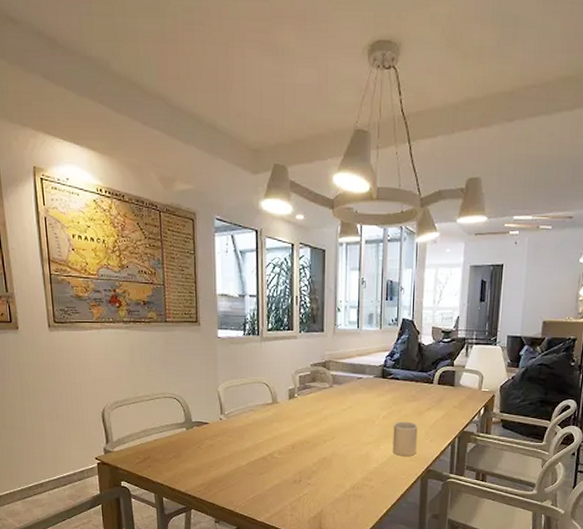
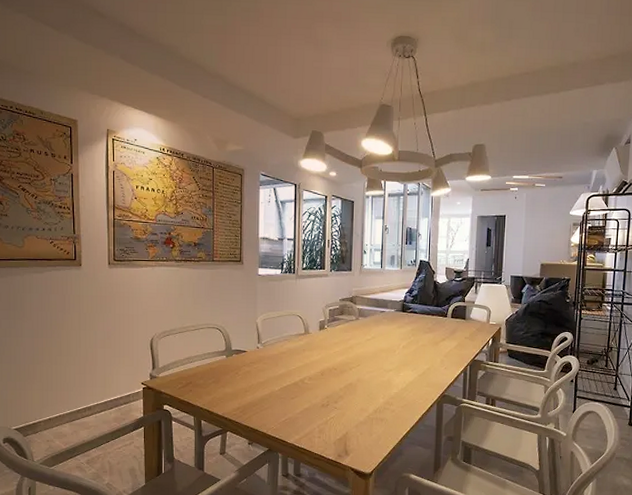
mug: present [392,421,418,457] -> none [411,351,434,383]

